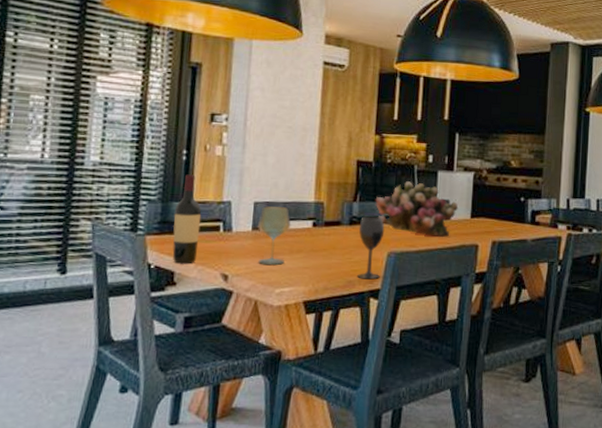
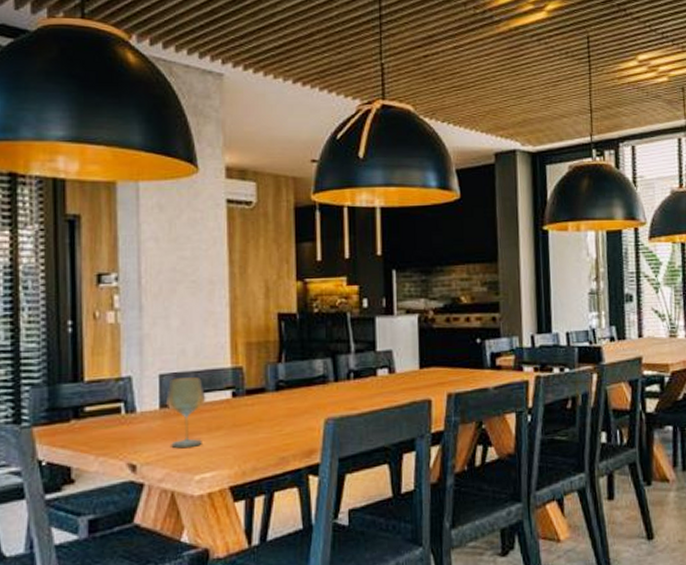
wine bottle: present [172,174,202,263] -> none [64,349,97,456]
wine glass: present [357,216,385,280] -> none [287,378,319,454]
flower arrangement: present [375,181,459,238] -> none [304,332,404,396]

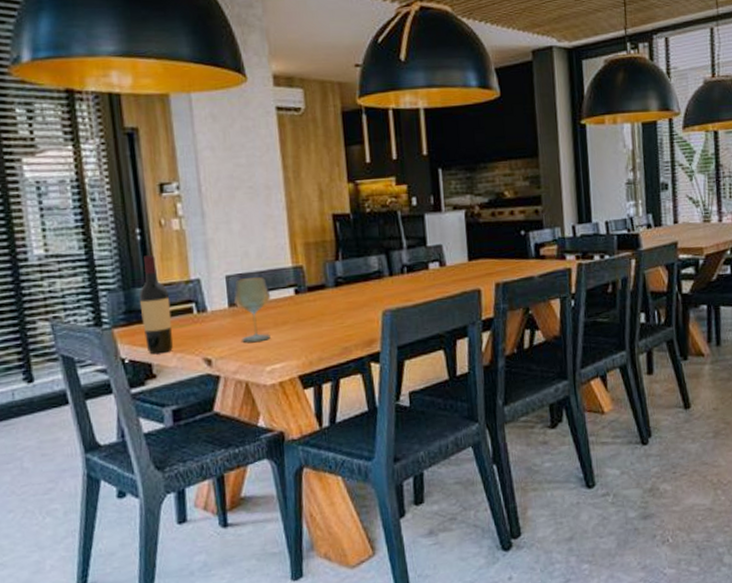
wine bottle: none [64,349,97,456] -> present [138,255,174,354]

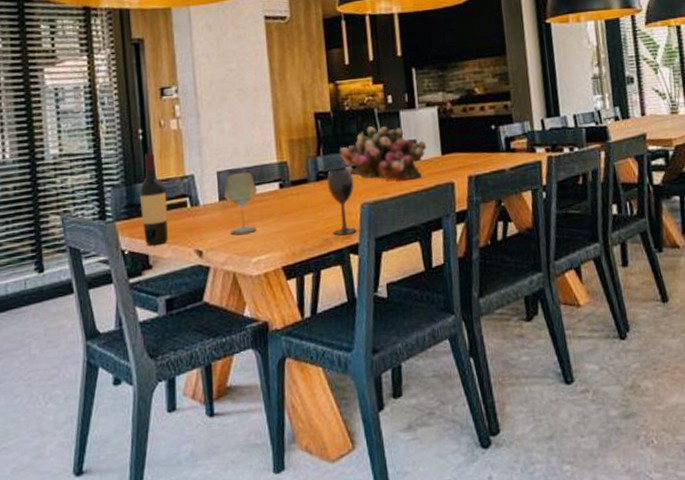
wine glass: none [346,273,378,344] -> present [327,168,357,235]
flower arrangement: none [359,230,453,287] -> present [339,126,427,181]

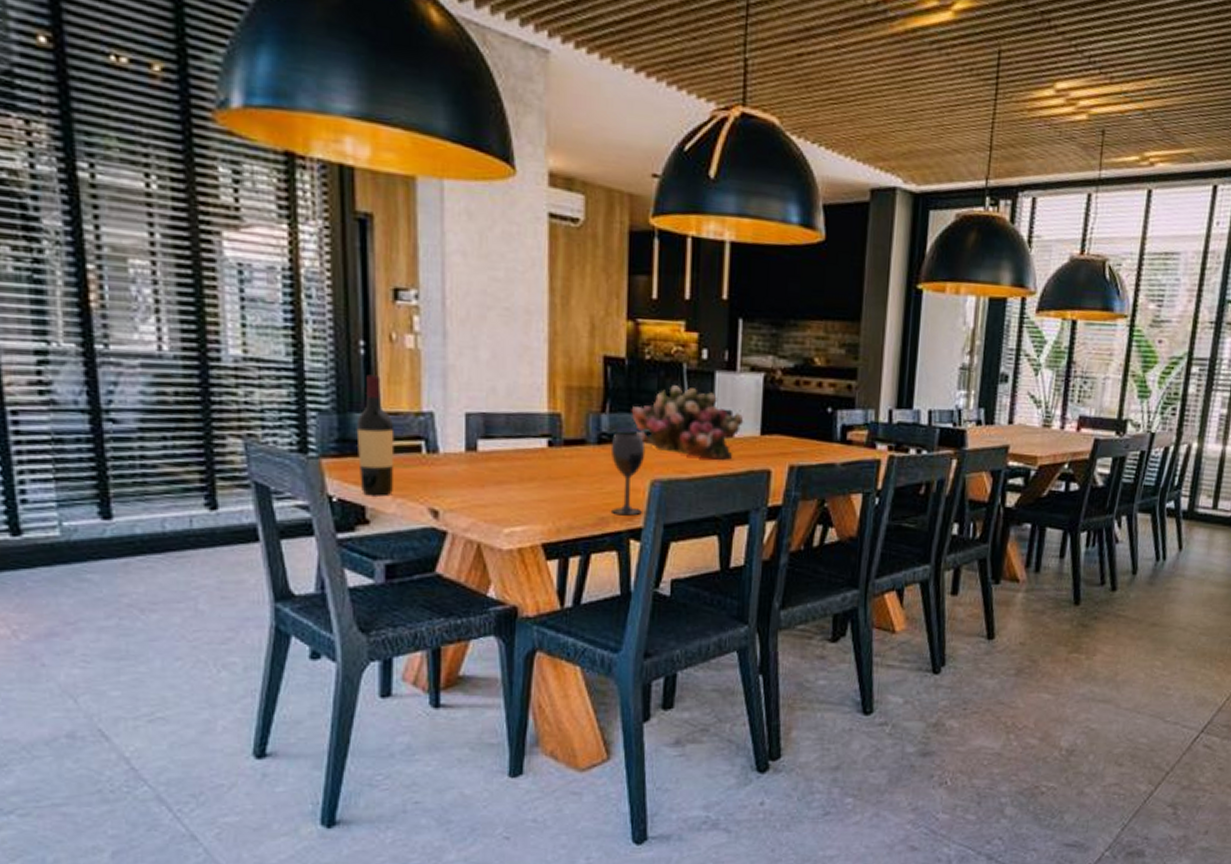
wine glass: present [224,172,258,235] -> none [473,419,519,497]

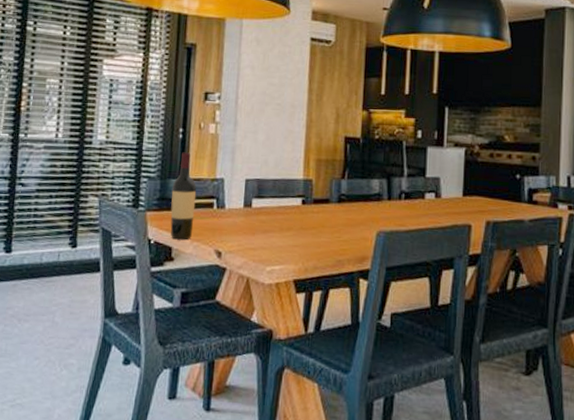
wine glass: present [610,432,646,516] -> none [347,194,374,260]
flower arrangement: present [631,385,744,461] -> none [363,158,450,217]

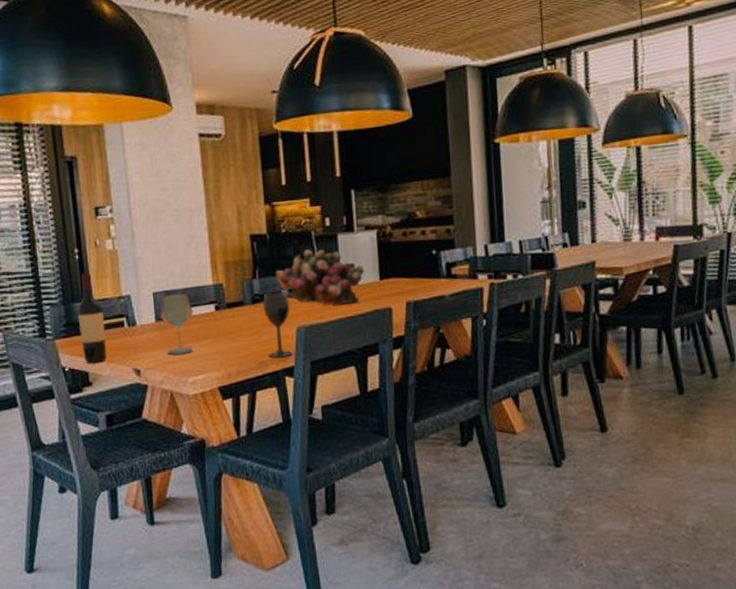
wine glass: none [249,183,281,242] -> present [160,294,194,355]
wine glass: none [347,194,374,260] -> present [263,291,292,358]
flower arrangement: none [363,158,450,217] -> present [275,249,365,305]

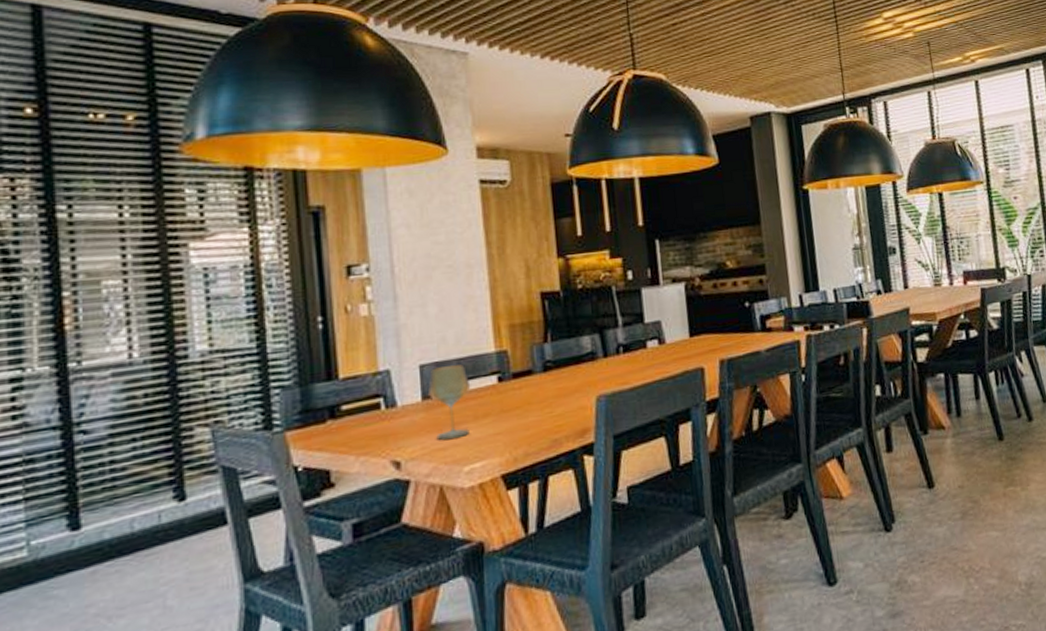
wine bottle: present [77,273,107,363] -> none [317,345,357,459]
wine glass: present [263,291,292,358] -> none [556,355,592,434]
flower arrangement: present [275,249,365,305] -> none [570,306,673,368]

